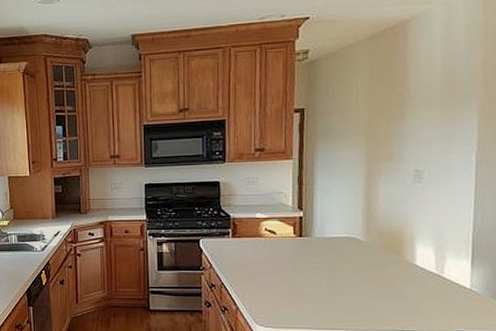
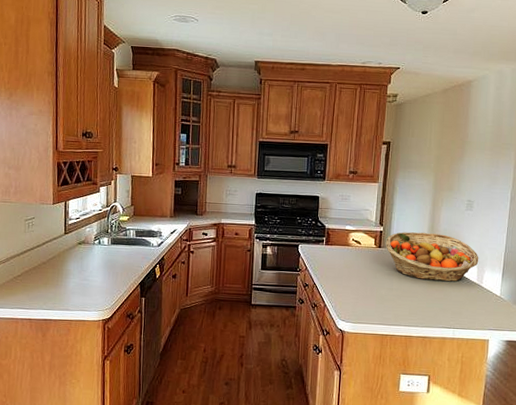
fruit basket: none [308,214,437,274] -> present [386,232,479,282]

